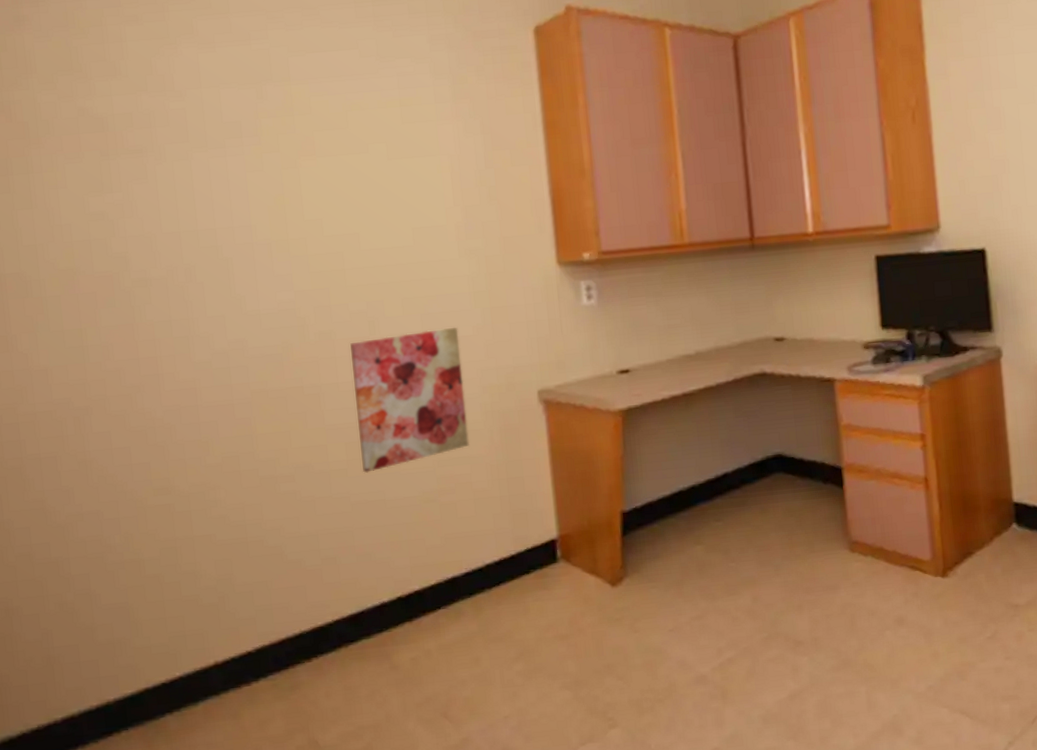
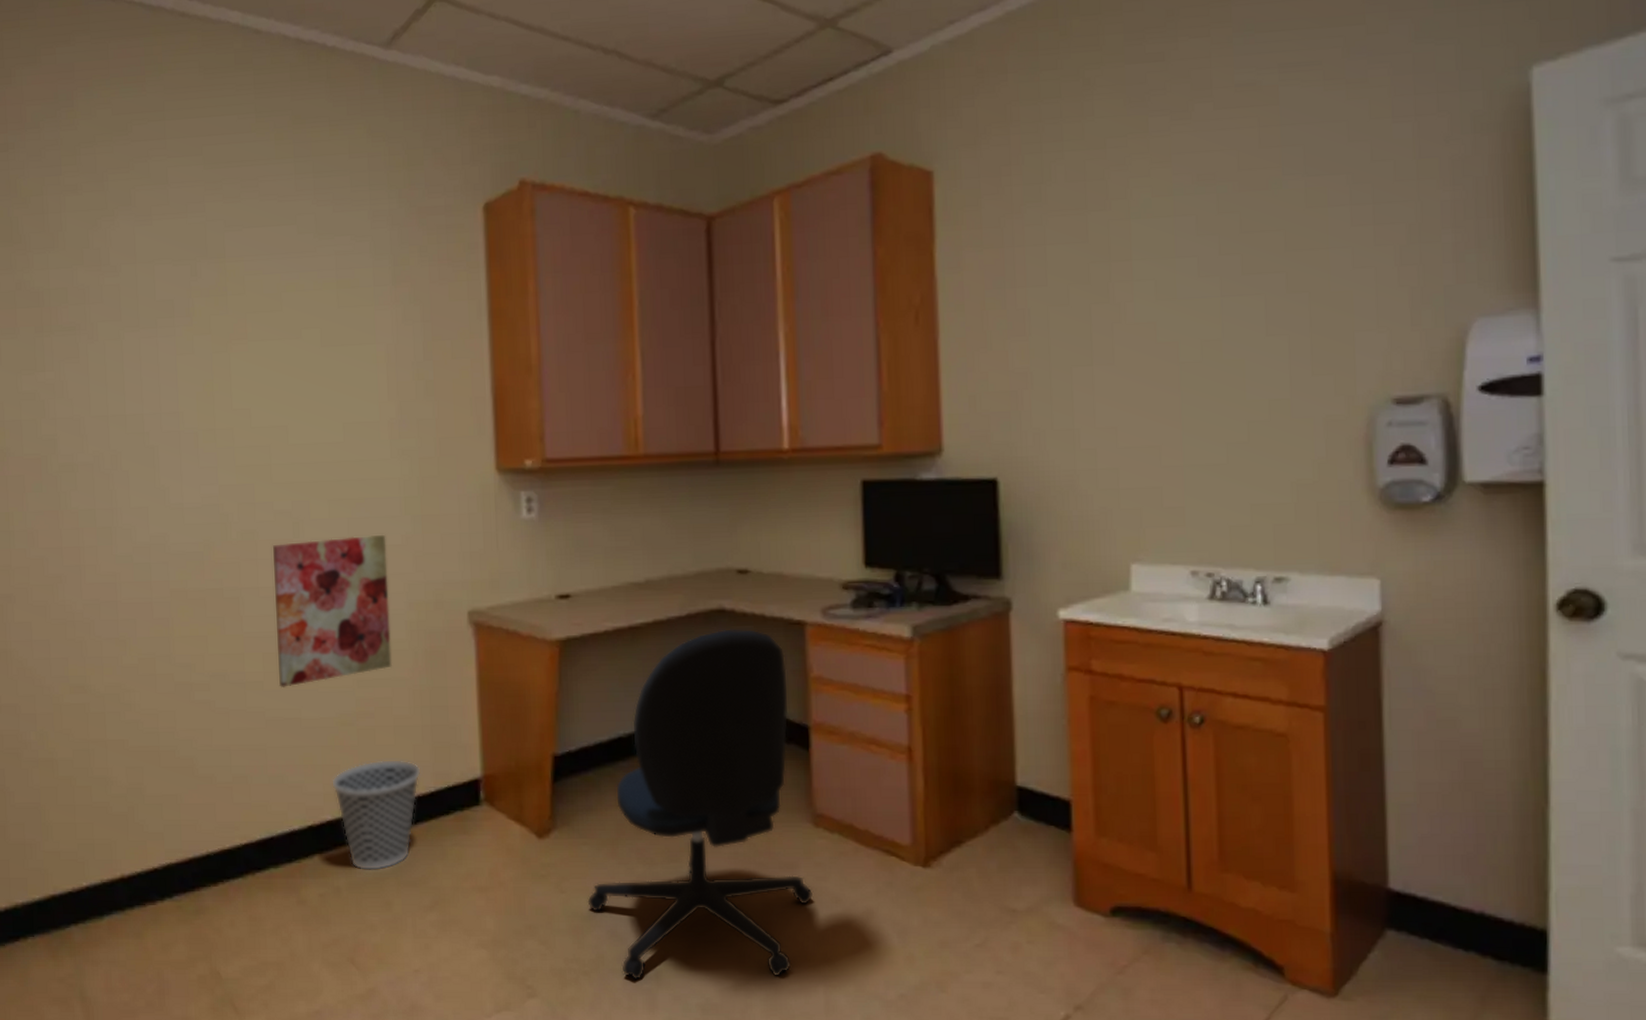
wastebasket: none [417,528,502,633] -> present [331,759,421,871]
office chair: none [658,388,853,702] -> present [587,628,814,981]

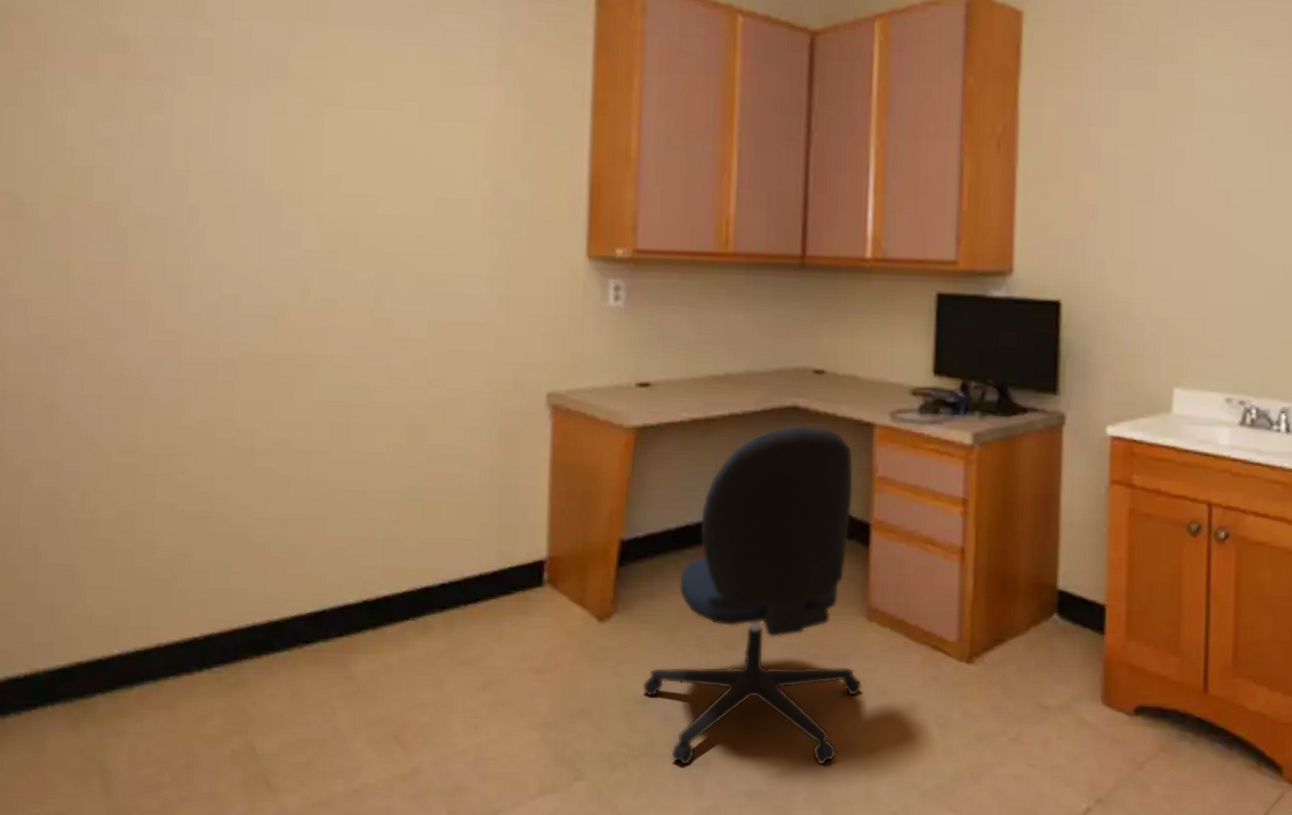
wall art: present [273,534,392,687] -> none [346,311,470,459]
wastebasket: present [331,759,421,871] -> none [391,536,485,649]

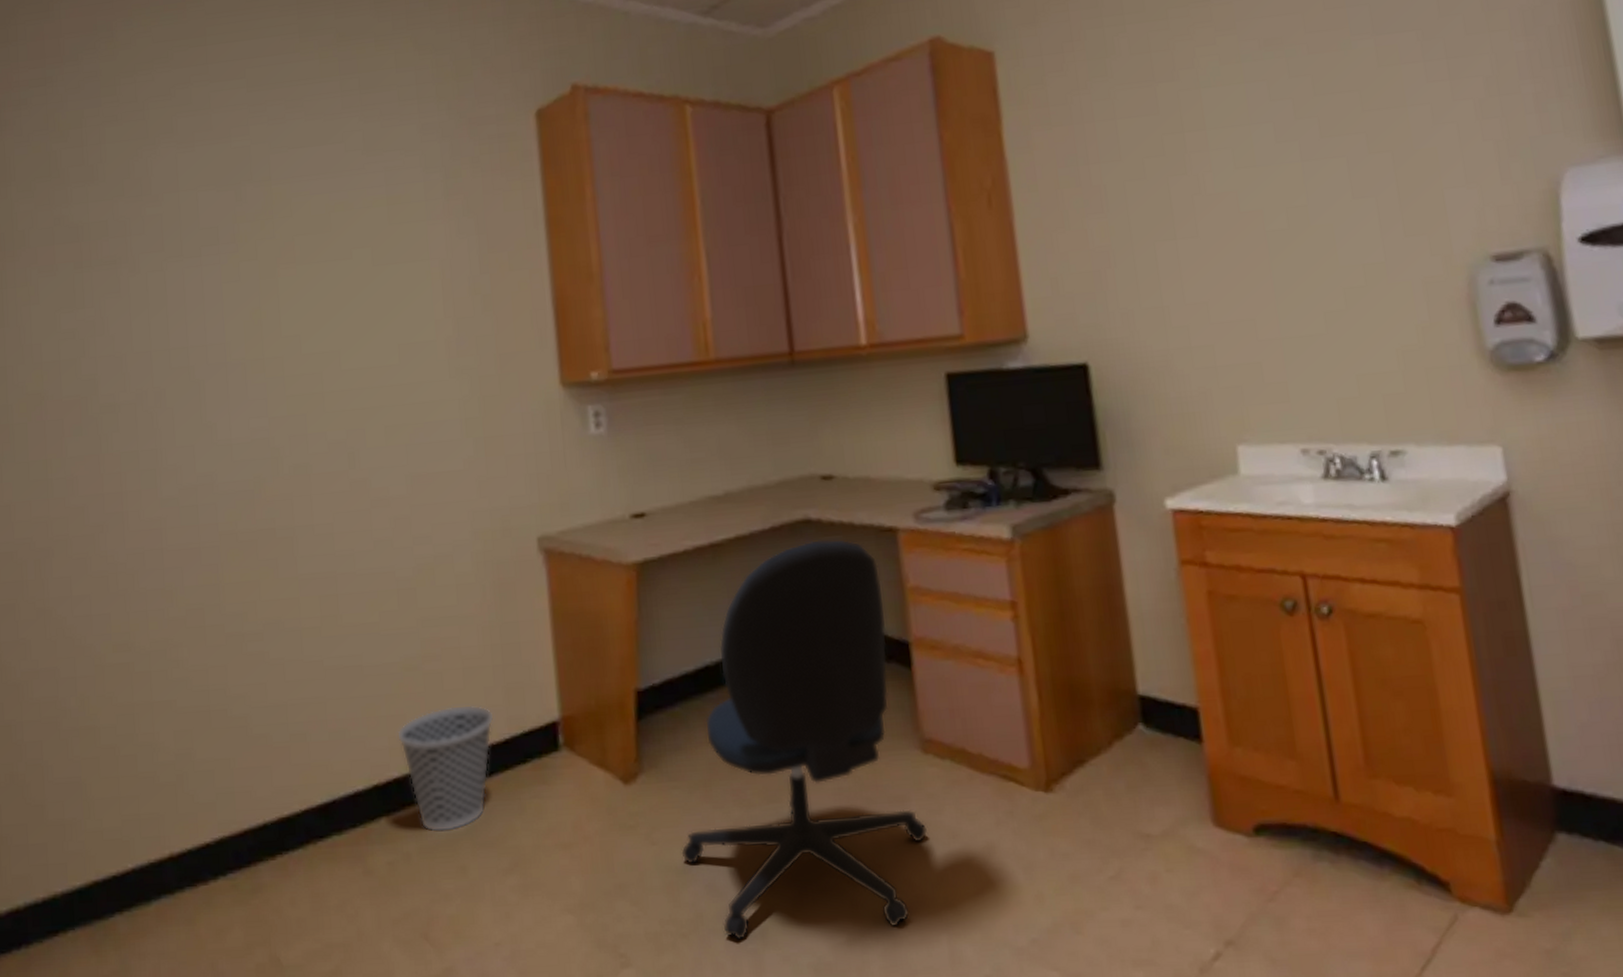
wastebasket: none [391,536,485,649] -> present [396,704,494,833]

